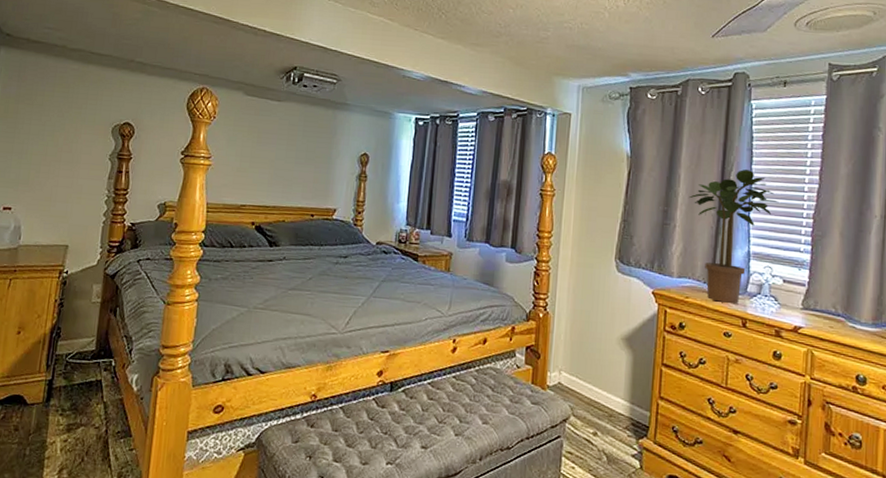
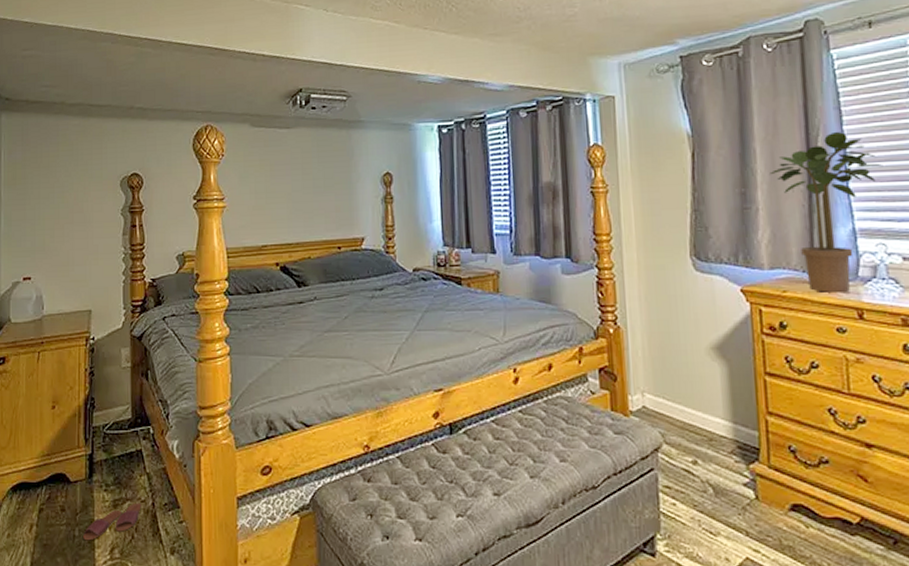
slippers: none [33,428,95,461] -> present [83,502,142,541]

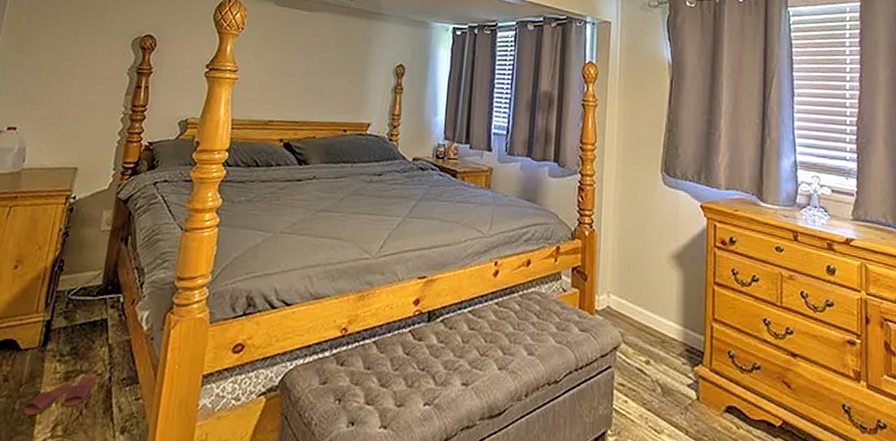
potted plant: present [770,131,884,294] -> none [732,76,822,217]

